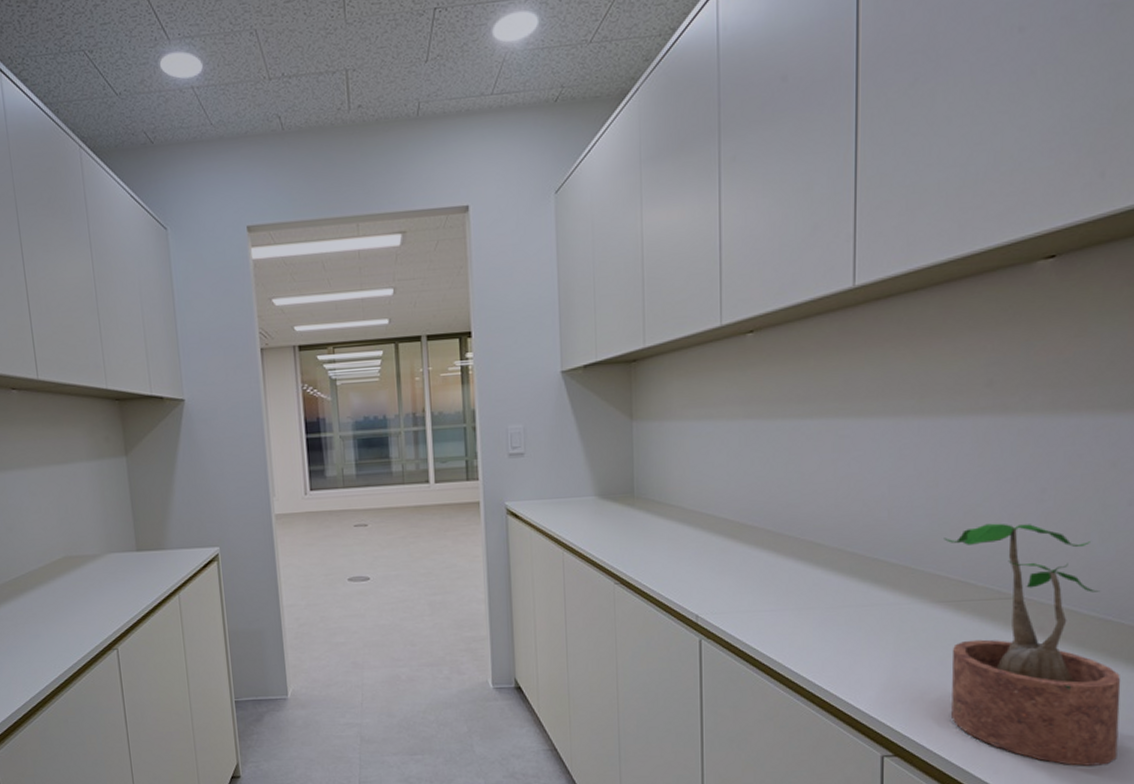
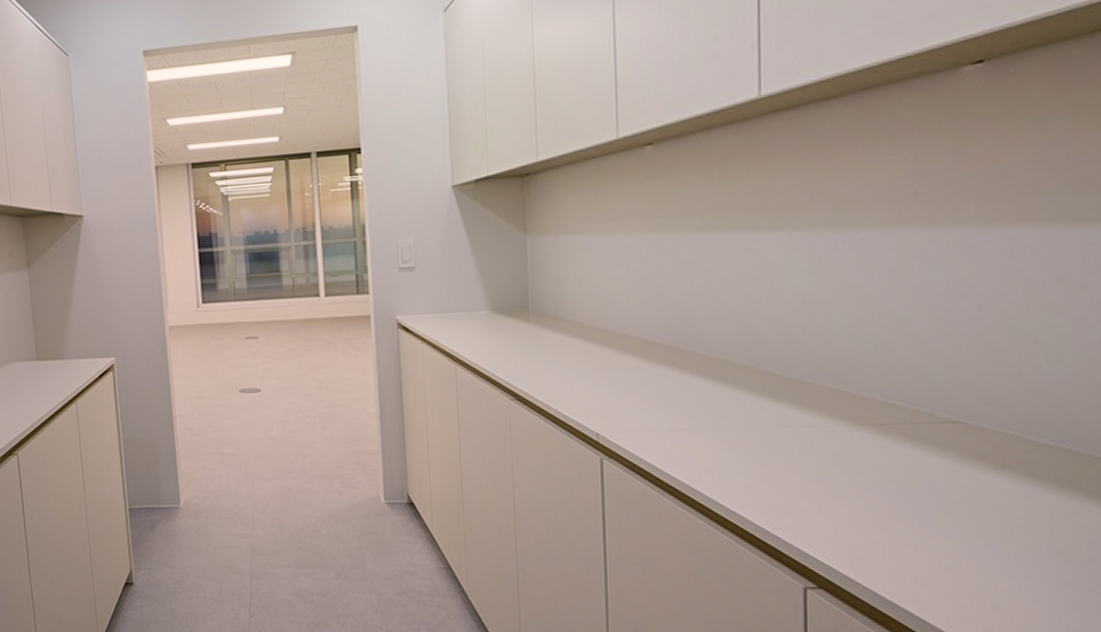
potted plant: present [944,523,1121,766] -> none [867,341,1080,608]

